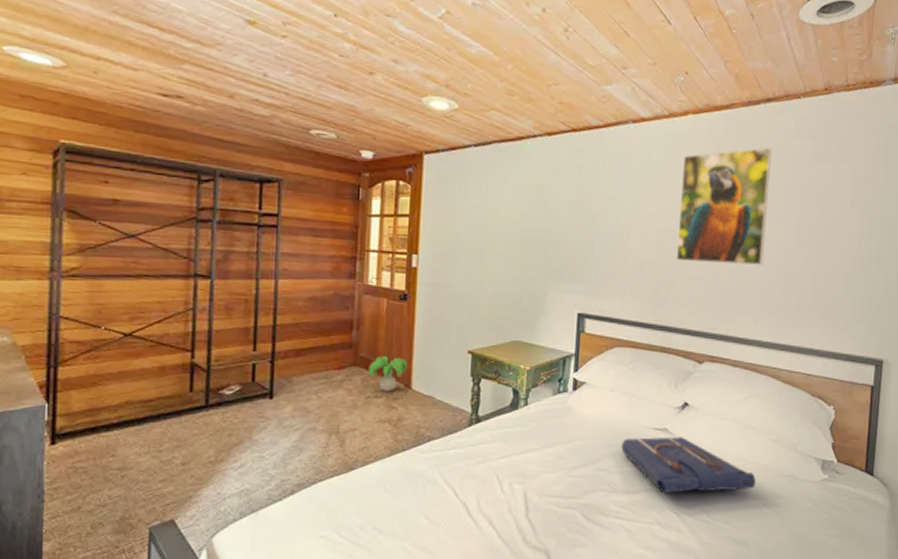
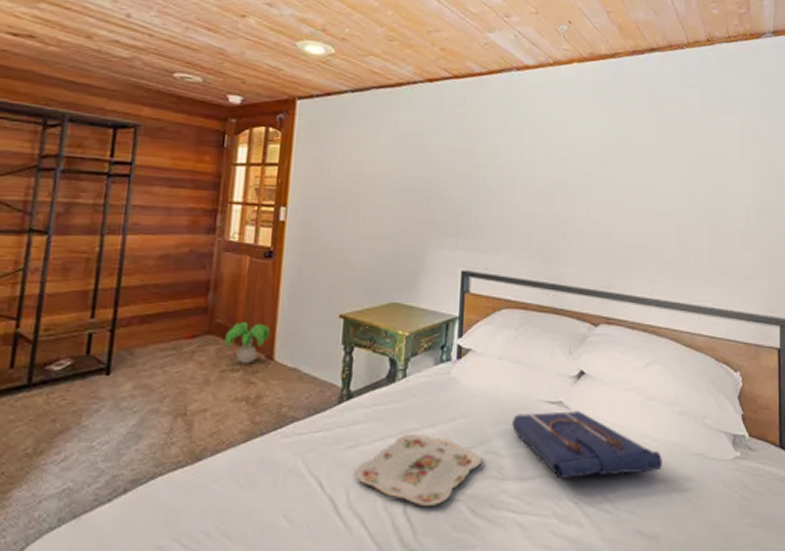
serving tray: none [484,452,593,513] -> present [355,433,481,507]
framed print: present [676,147,773,266] -> none [565,96,659,219]

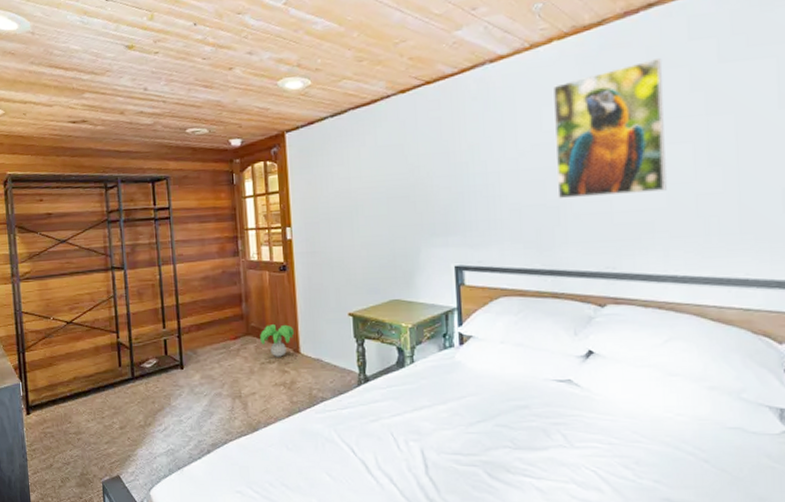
serving tray: present [355,433,481,507] -> none [379,409,493,470]
tote bag: present [512,411,662,480] -> none [520,388,691,450]
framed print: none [565,96,659,219] -> present [553,57,667,199]

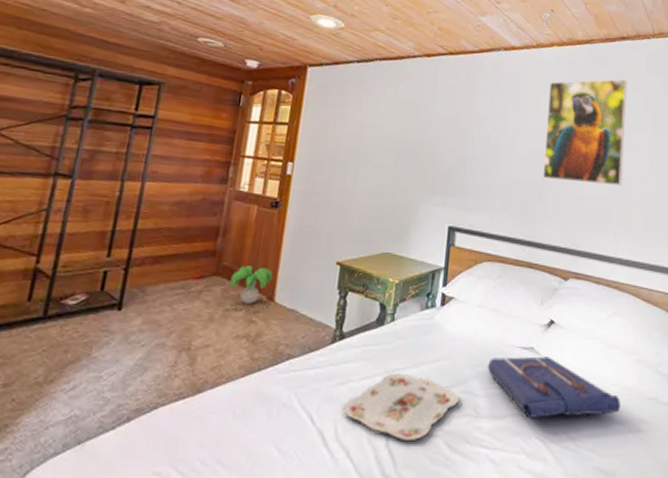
serving tray: none [379,409,493,470] -> present [343,372,459,442]
tote bag: none [520,388,691,450] -> present [488,356,620,419]

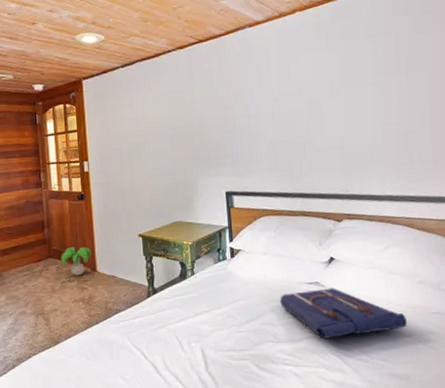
serving tray: present [343,372,459,442] -> none [166,314,259,366]
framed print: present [542,79,628,187] -> none [298,27,382,137]

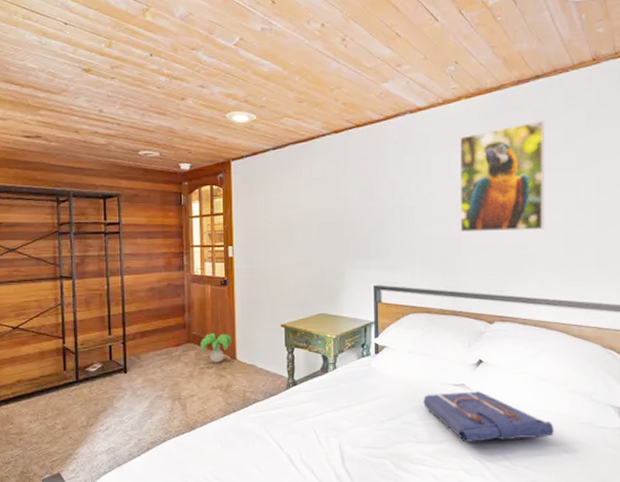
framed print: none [298,27,382,137] -> present [459,120,545,233]

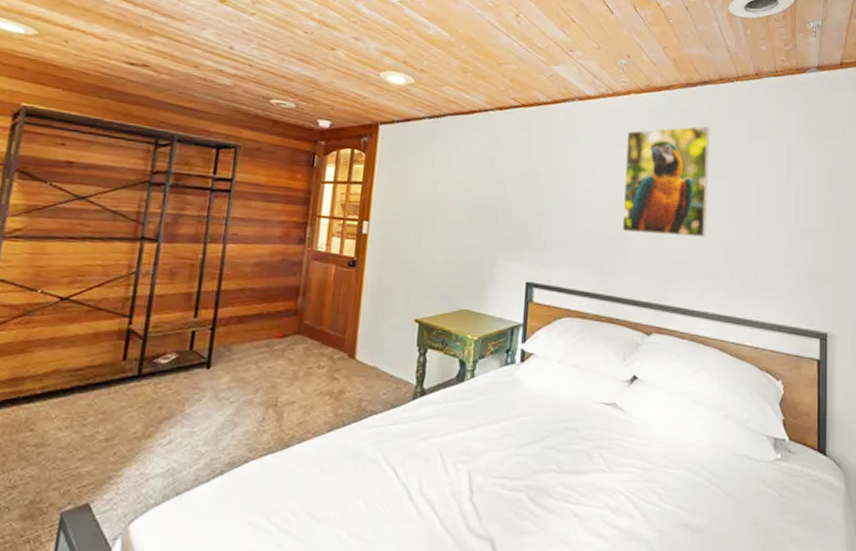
decorative plant: present [200,333,232,363] -> none [312,324,353,362]
tote bag: present [423,391,554,443] -> none [570,412,708,475]

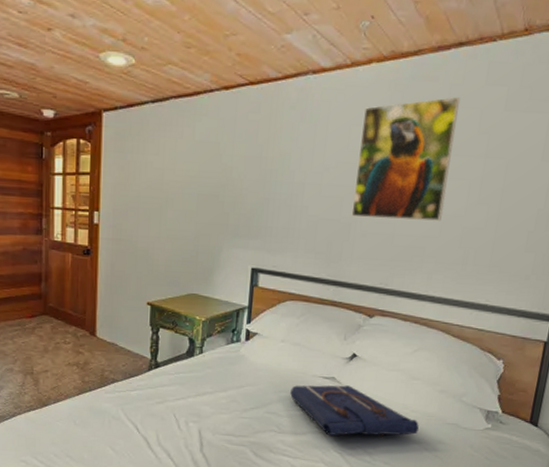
tote bag: none [570,412,708,475] -> present [290,385,419,438]

